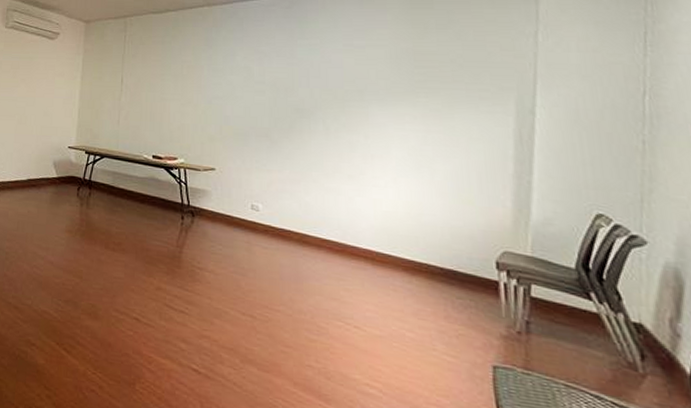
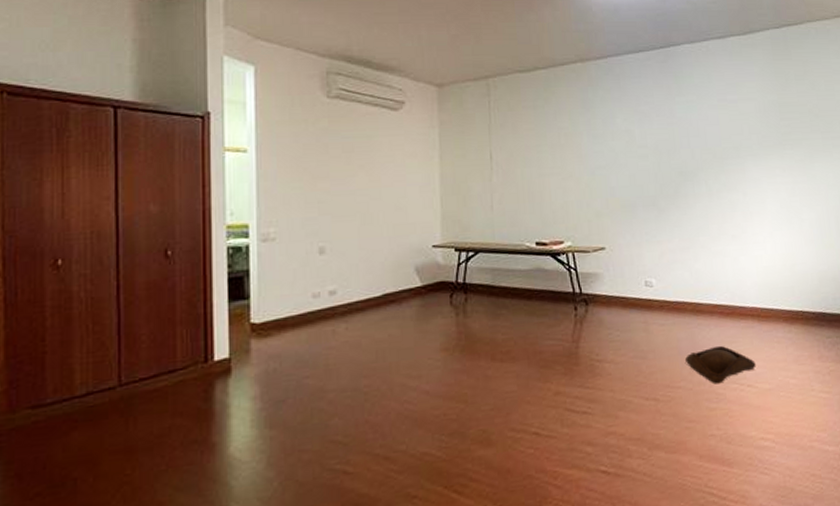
tricorn hat: none [286,279,366,318] -> present [684,345,756,384]

